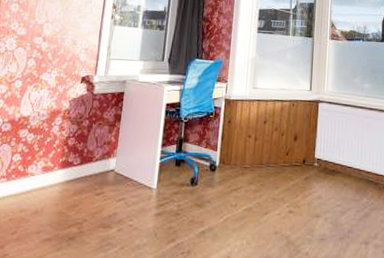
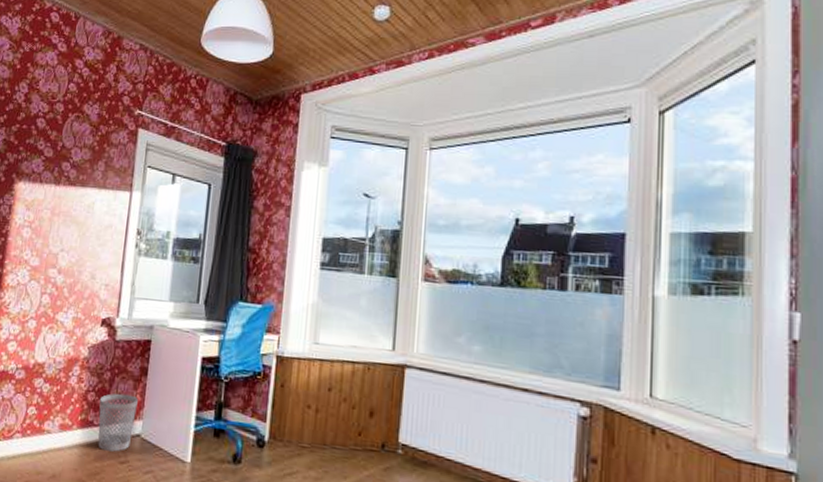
wastebasket: none [77,137,112,186] -> present [98,393,138,452]

